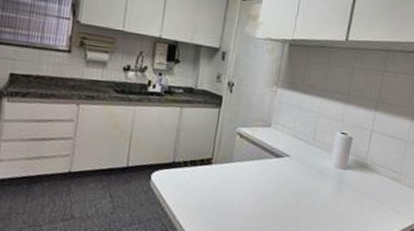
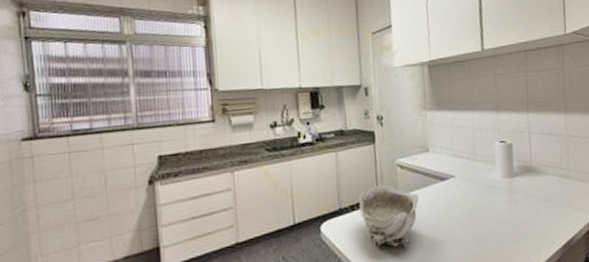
bowl: none [191,147,251,212] -> present [359,184,419,248]

